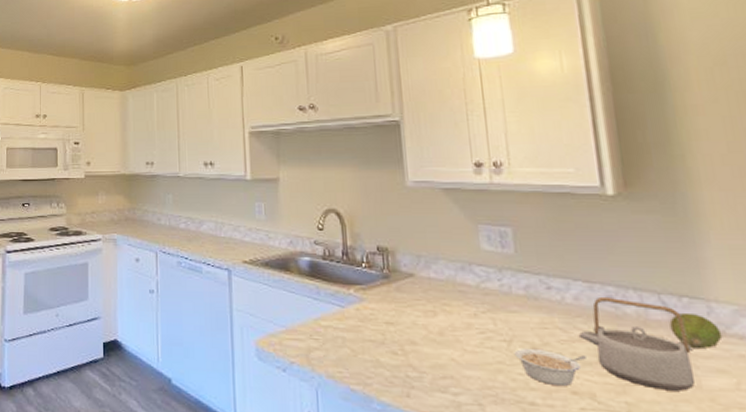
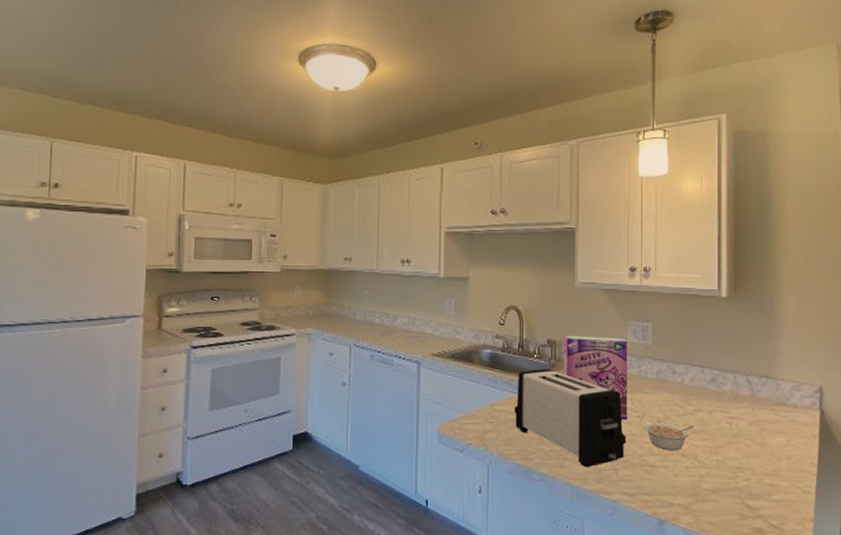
toaster: none [342,280,492,400] -> present [514,369,626,468]
cereal box: none [397,242,491,344] -> present [564,335,628,420]
teapot: present [578,296,696,391] -> none [690,378,764,449]
fruit: present [669,312,723,350] -> none [751,389,783,417]

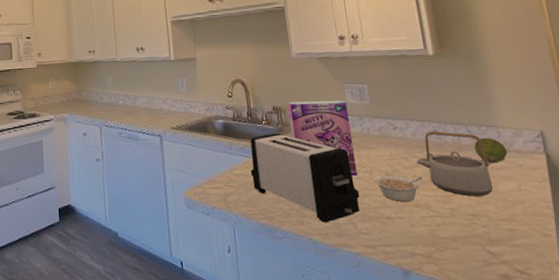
teapot: none [690,378,764,449] -> present [416,130,494,197]
fruit: none [751,389,783,417] -> present [474,137,508,164]

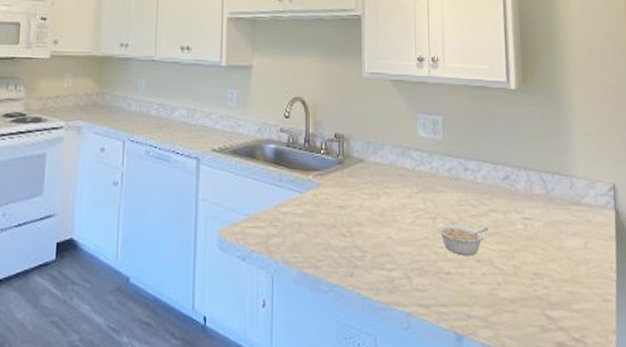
toaster: present [250,133,360,223] -> none [300,166,419,276]
cereal box: present [287,100,358,176] -> none [352,129,420,222]
teapot: present [416,130,494,197] -> none [484,175,560,253]
fruit: present [474,137,508,164] -> none [545,187,578,217]

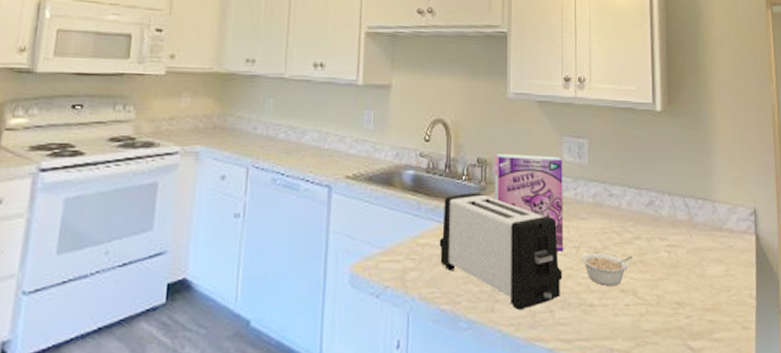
toaster: none [300,166,419,276] -> present [439,193,563,311]
cereal box: none [352,129,420,222] -> present [495,154,564,251]

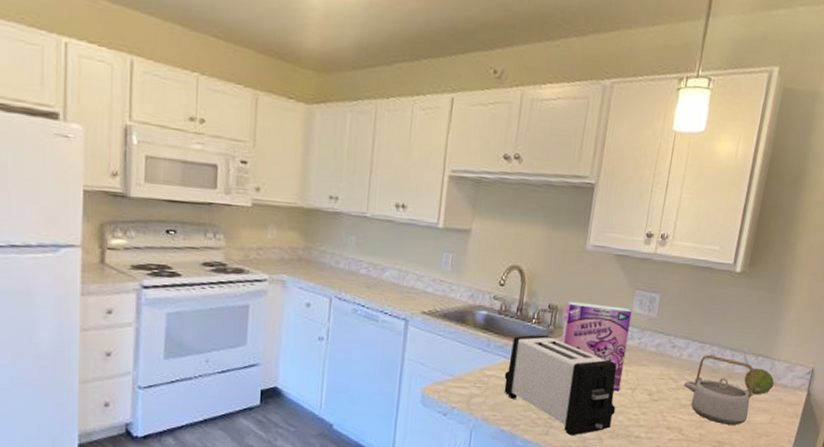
legume: present [581,252,634,287] -> none [635,394,685,424]
teapot: none [628,201,702,281] -> present [683,354,755,425]
fruit: none [689,212,721,244] -> present [744,368,774,395]

